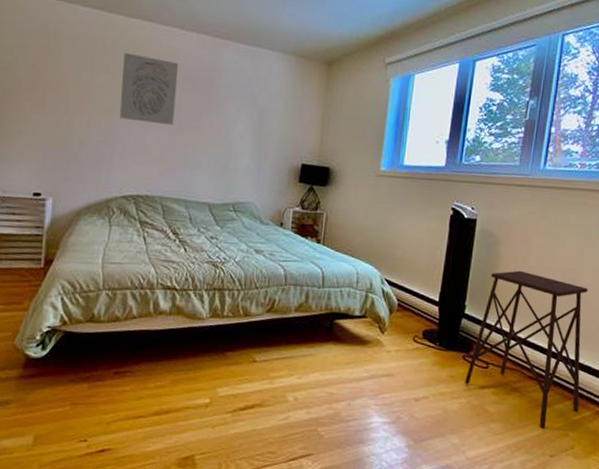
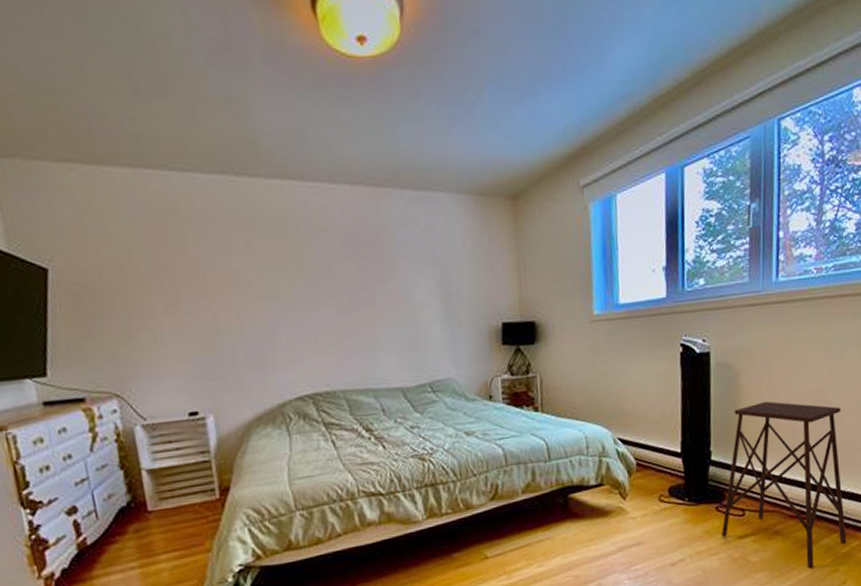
wall art: present [119,52,178,125] -> none [265,222,343,305]

